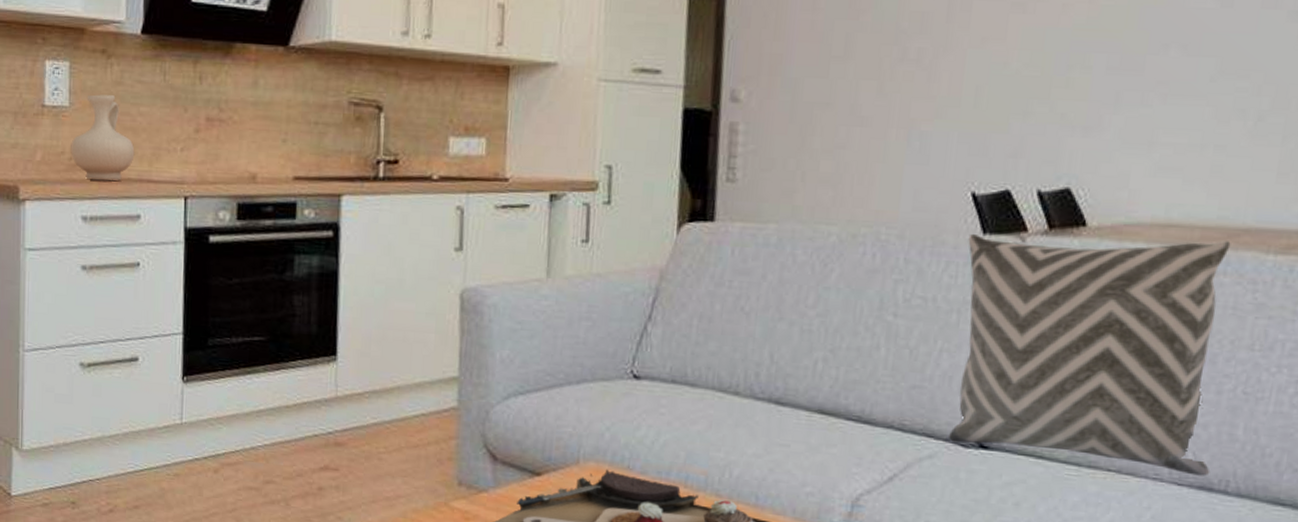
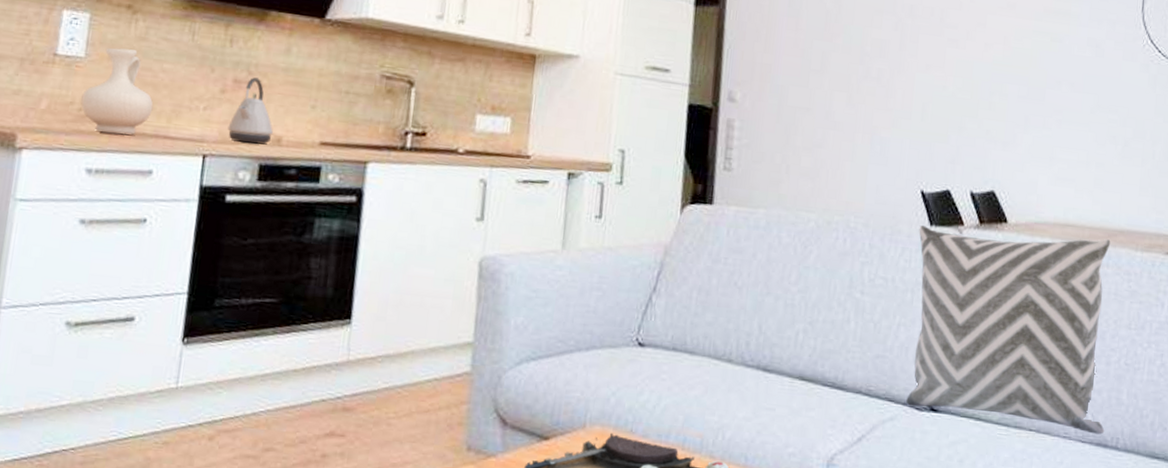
kettle: none [205,114,248,183] -> present [227,77,273,145]

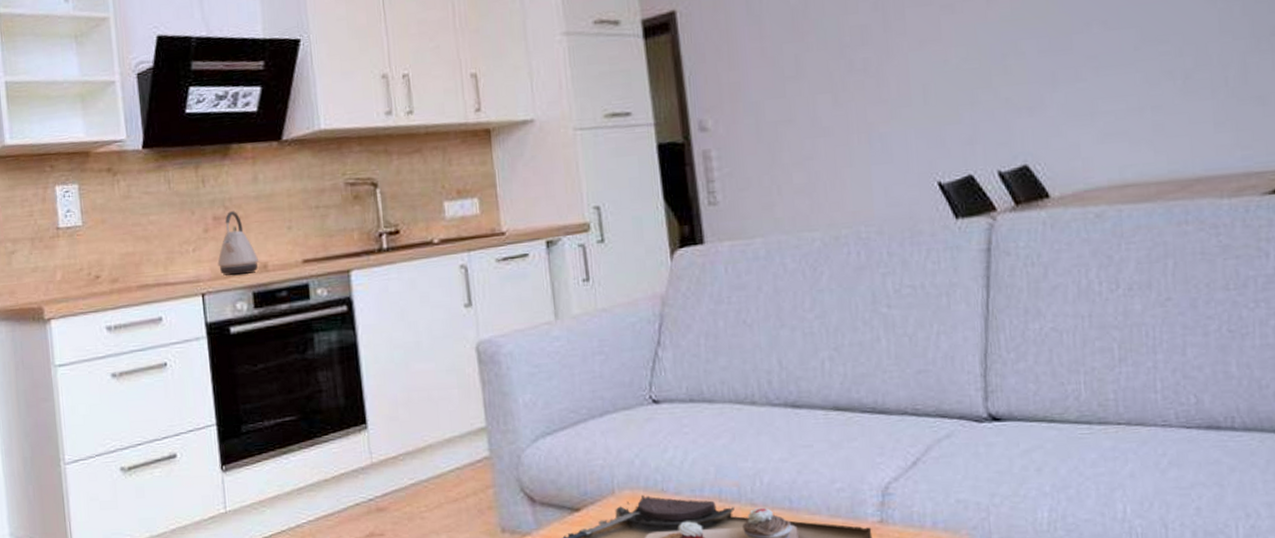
ceramic jug: present [81,48,154,136] -> none [88,209,150,292]
pillow: present [906,225,1111,435] -> none [943,191,1215,419]

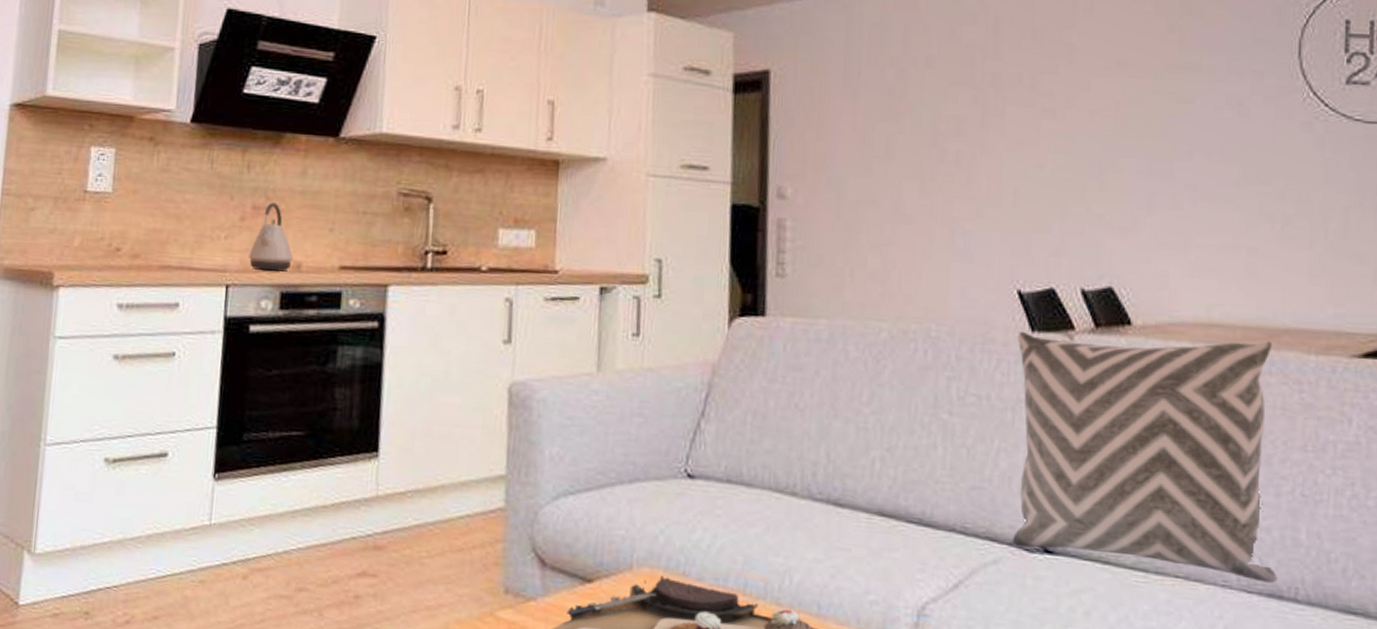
pillow: none [943,191,1215,419] -> present [1013,332,1278,583]

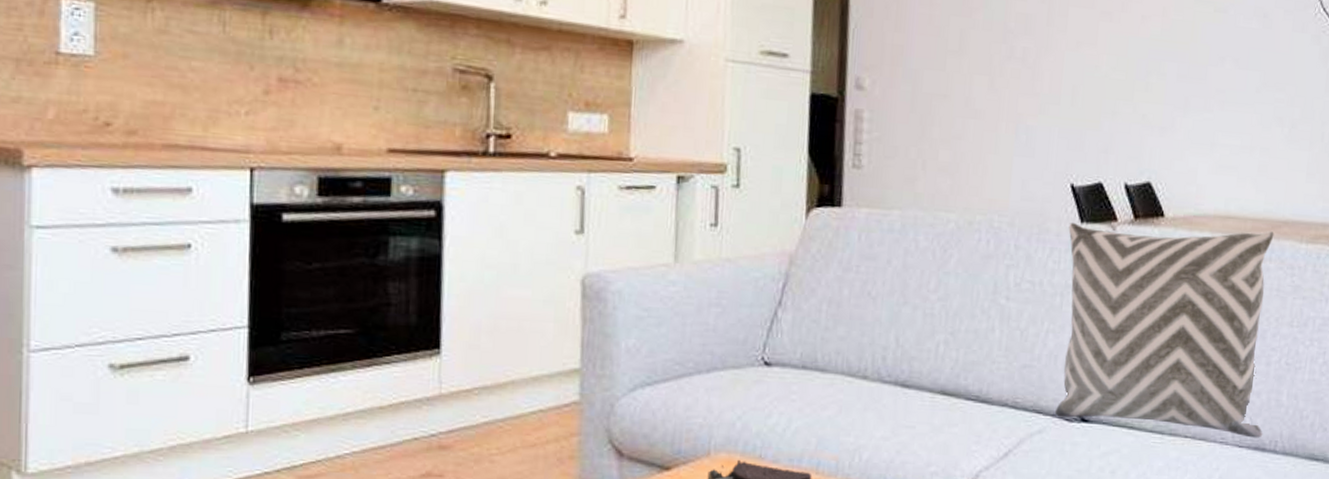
kettle: present [248,202,293,272] -> none [276,75,331,154]

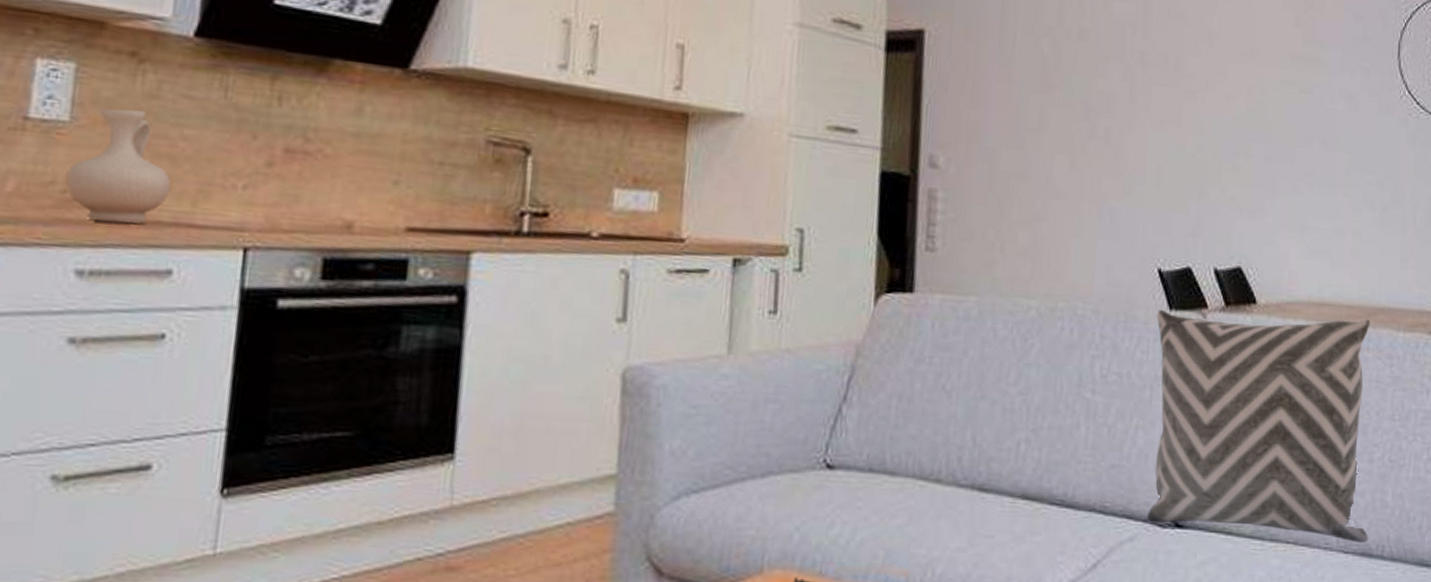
ceramic jug: none [96,43,185,148] -> present [65,109,171,225]

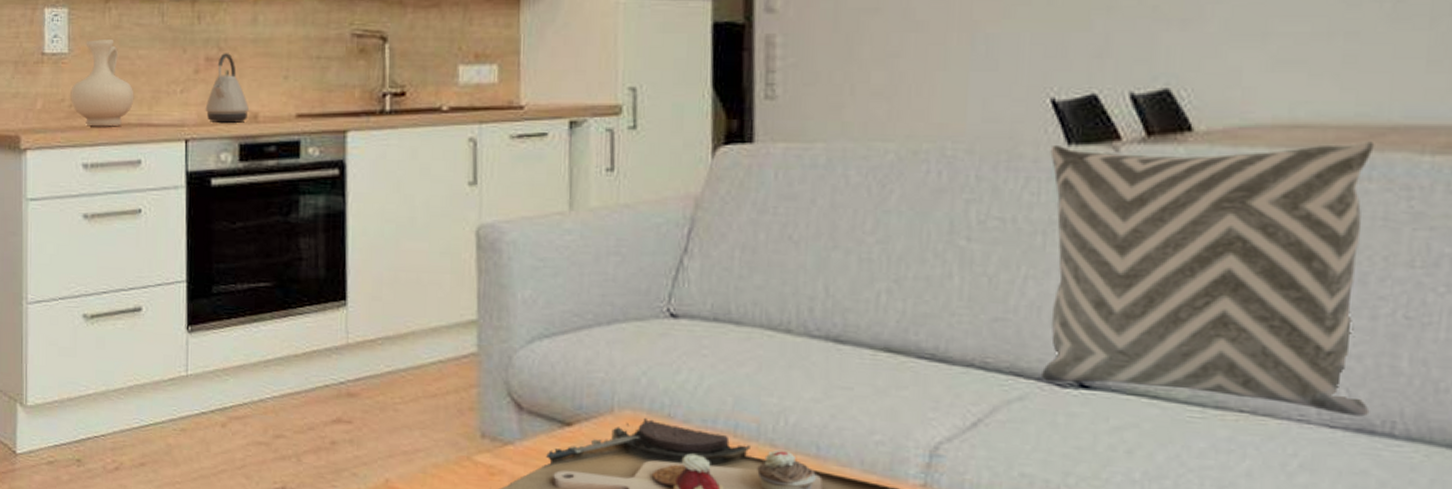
kettle: none [277,145,341,232] -> present [205,53,249,123]

